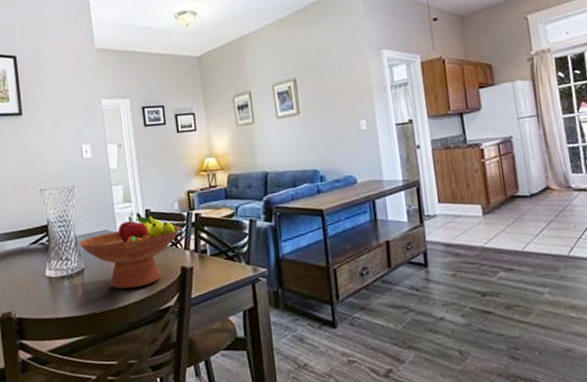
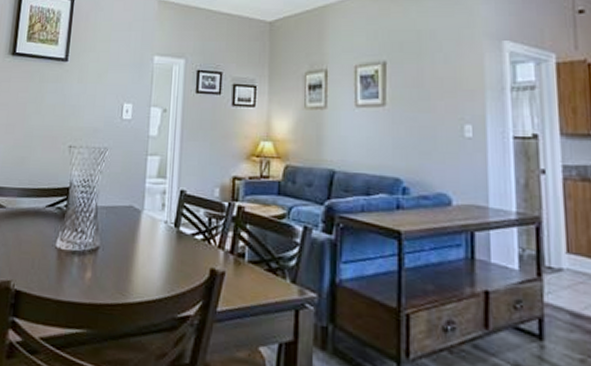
fruit bowl: present [78,212,181,290] -> none [97,191,218,284]

